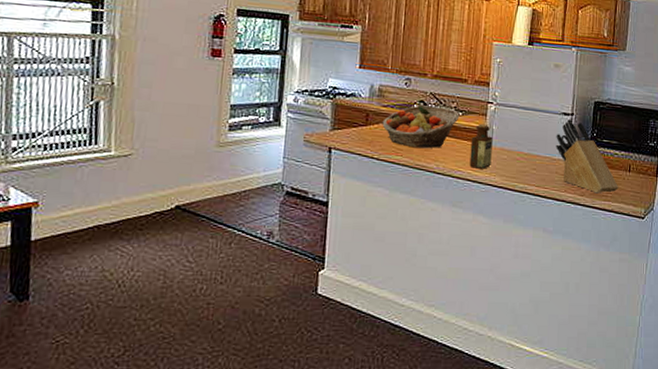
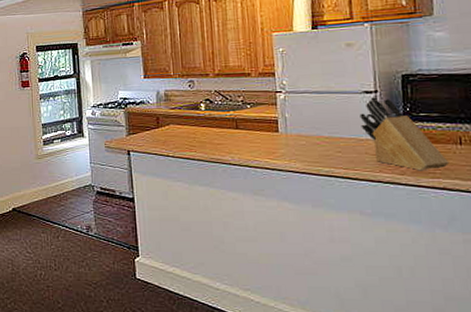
fruit basket: present [382,105,460,148] -> none [172,102,248,143]
bottle: present [469,123,493,169] -> none [263,113,289,157]

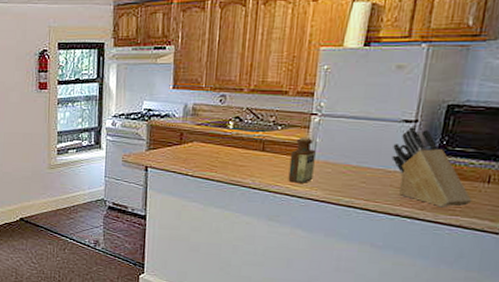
bottle: none [263,113,289,157] -> present [288,137,316,183]

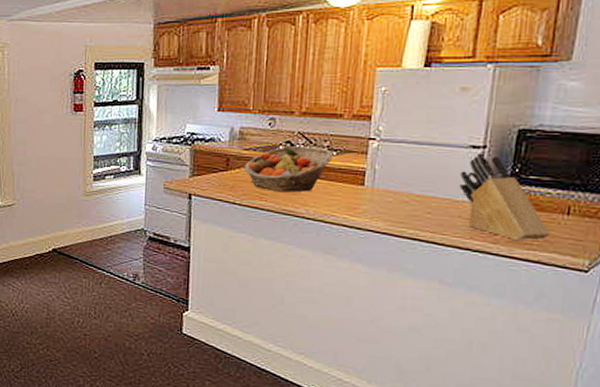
fruit basket: none [196,121,279,164] -> present [244,146,334,192]
bottle: present [288,137,316,183] -> none [345,163,375,213]

